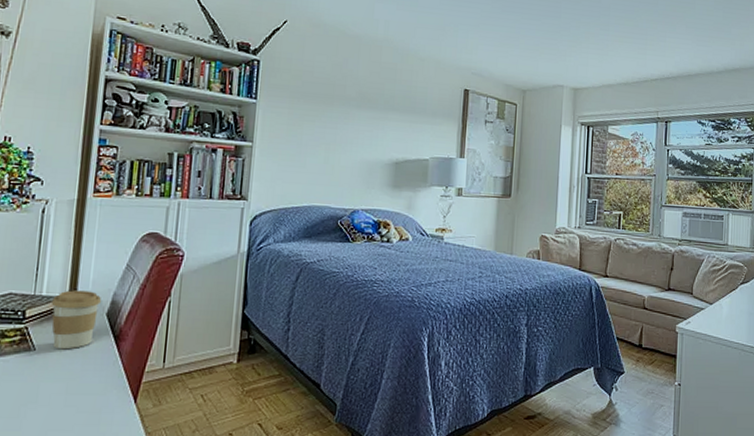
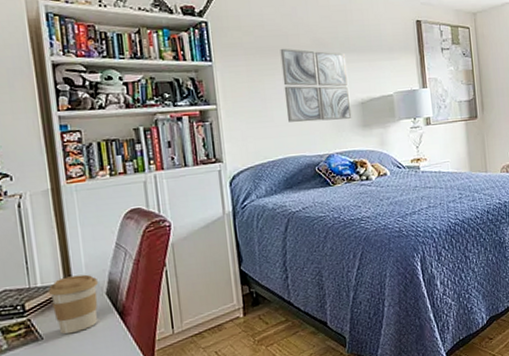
wall art: none [319,96,388,178] -> present [280,48,352,122]

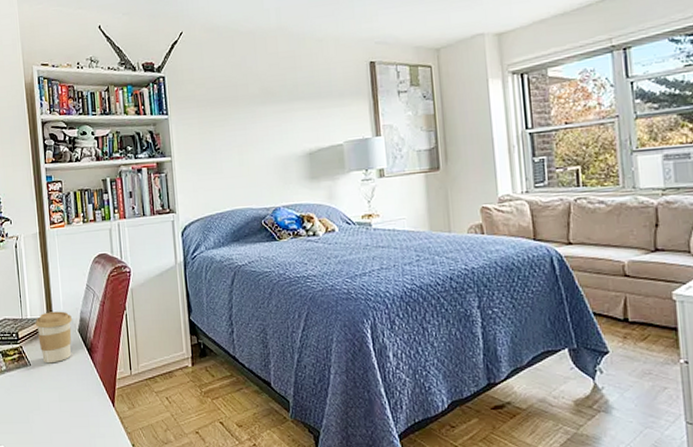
wall art: present [280,48,352,122] -> none [229,99,299,174]

